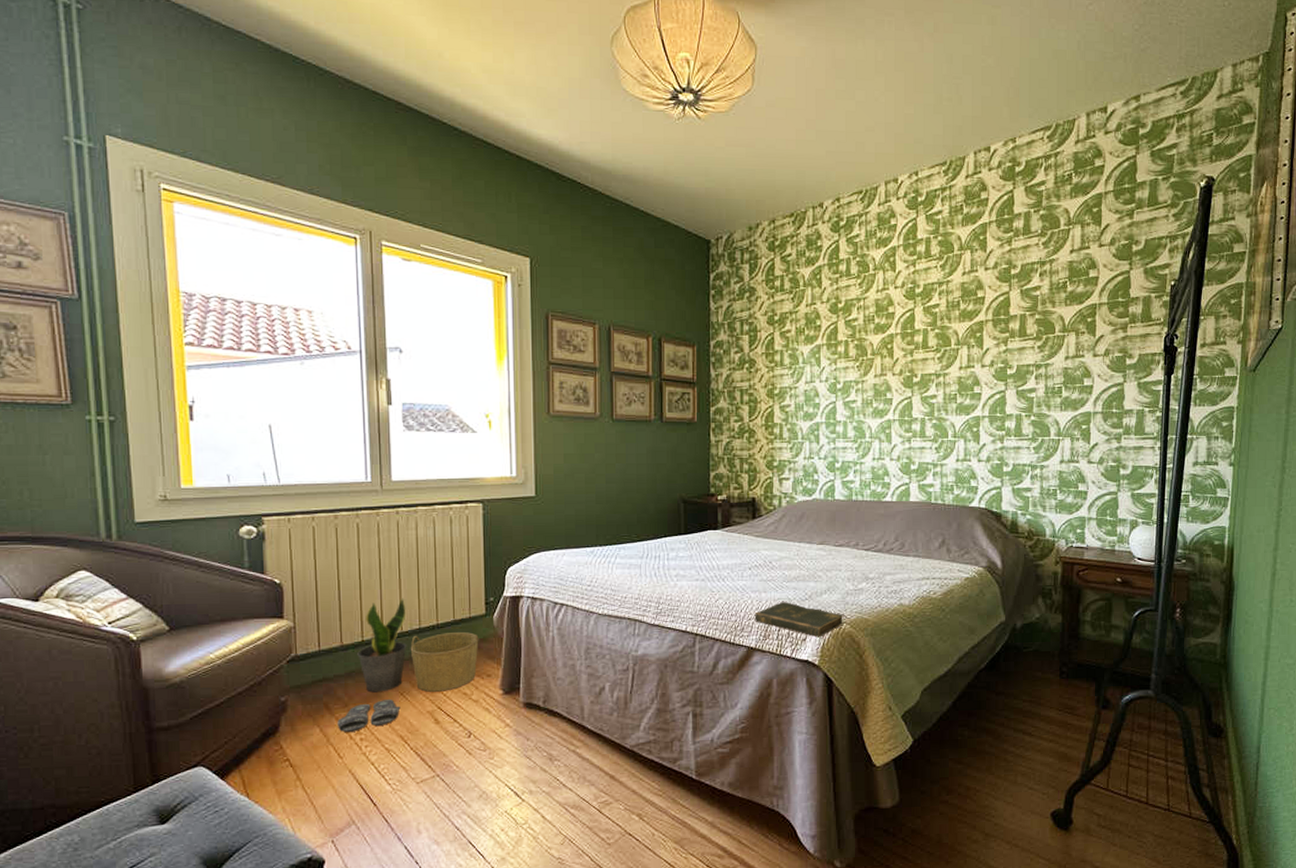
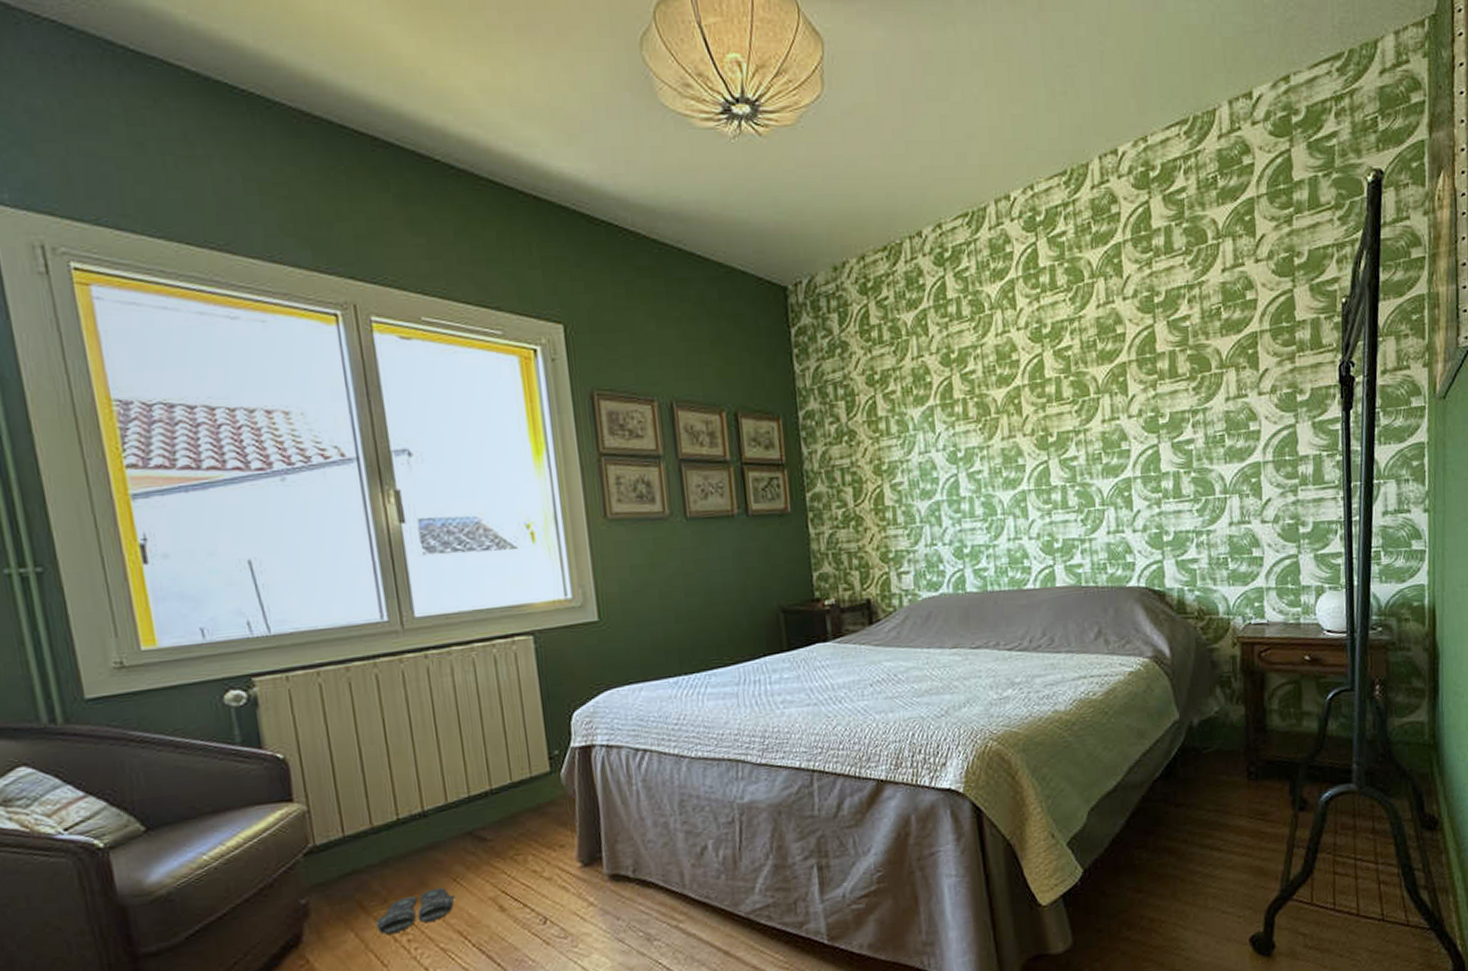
potted plant: present [357,598,407,693] -> none [393,761,456,882]
basket: present [410,632,479,692] -> none [459,795,546,874]
bible: present [754,601,845,638] -> none [881,720,991,761]

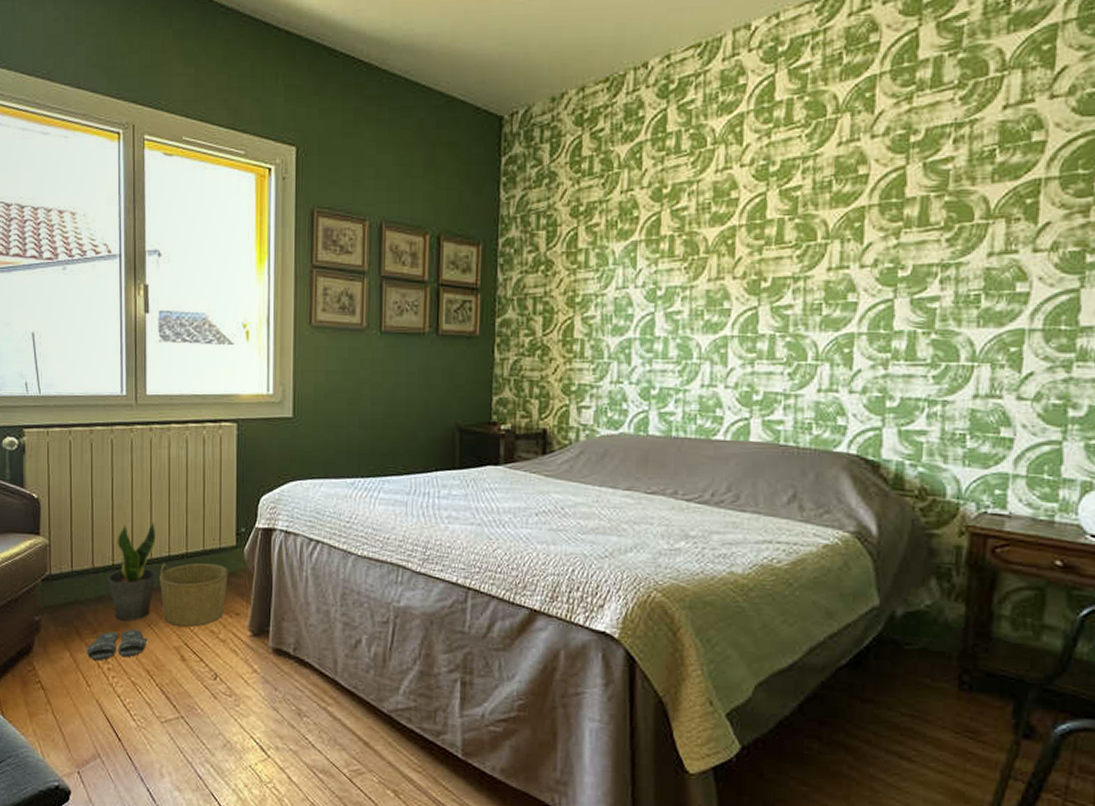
potted plant: none [393,761,456,882] -> present [108,522,156,621]
basket: none [459,795,546,874] -> present [159,563,229,627]

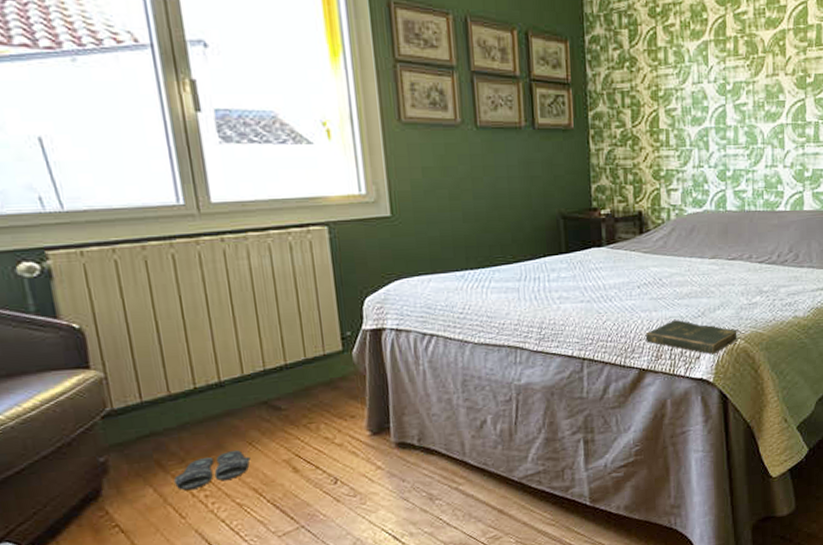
potted plant: present [108,522,156,621] -> none [190,337,251,445]
basket: present [159,563,229,627] -> none [255,371,338,439]
bible: none [540,556,656,606] -> present [645,319,740,355]

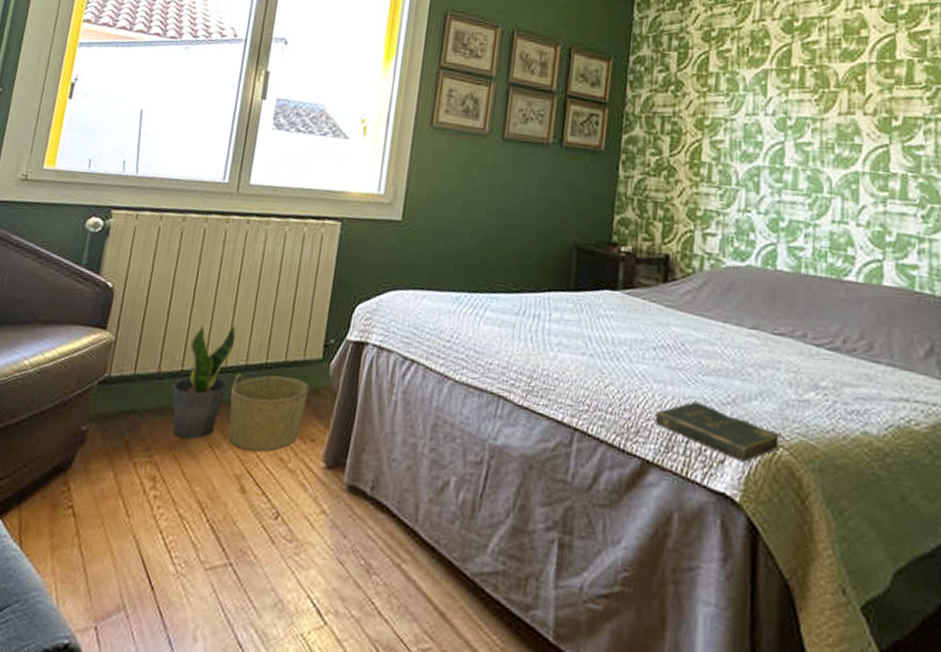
slippers: present [174,450,251,491] -> none [133,449,207,486]
potted plant: none [190,337,251,445] -> present [173,324,237,439]
basket: none [255,371,338,439] -> present [229,373,310,452]

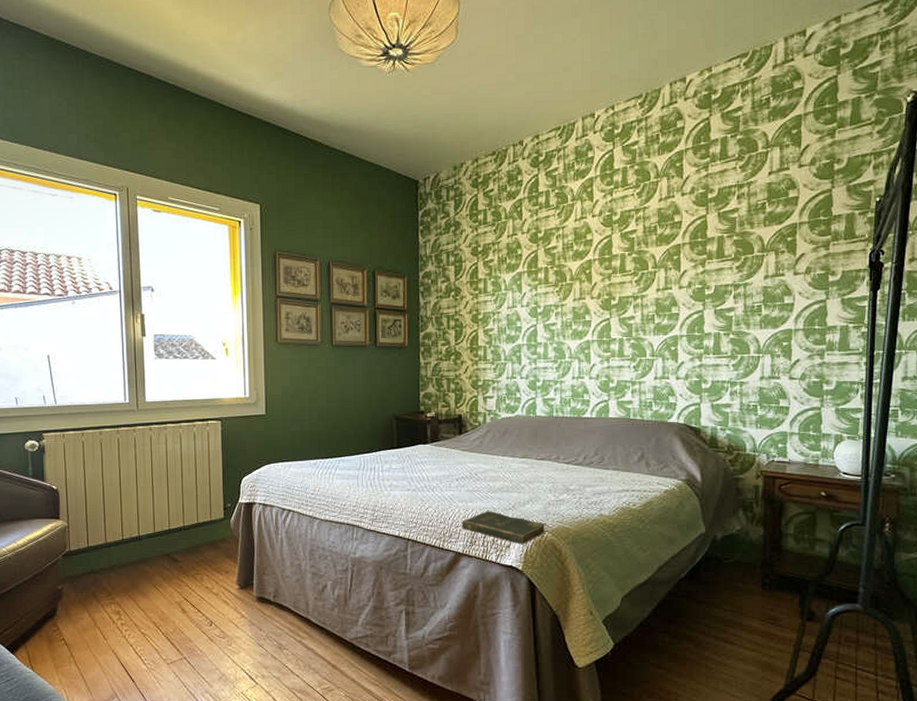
potted plant: present [173,324,237,439] -> none [118,503,159,584]
basket: present [229,373,310,452] -> none [161,534,219,585]

